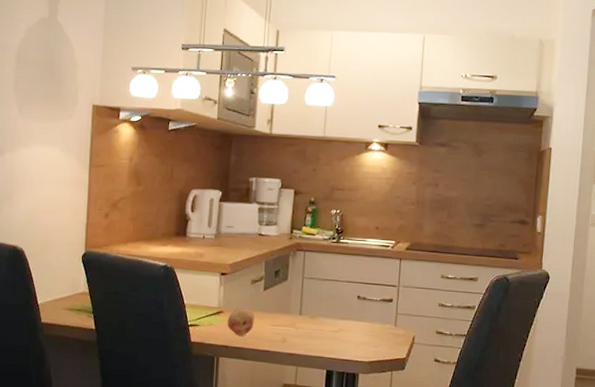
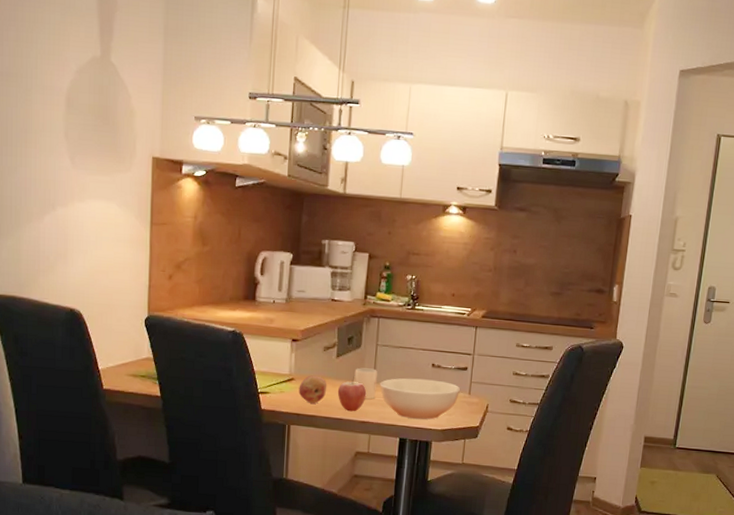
fruit: none [265,307,294,344] -> present [337,375,367,412]
mug: none [281,300,304,332] -> present [354,368,378,400]
bowl: none [306,310,387,352] -> present [380,378,461,420]

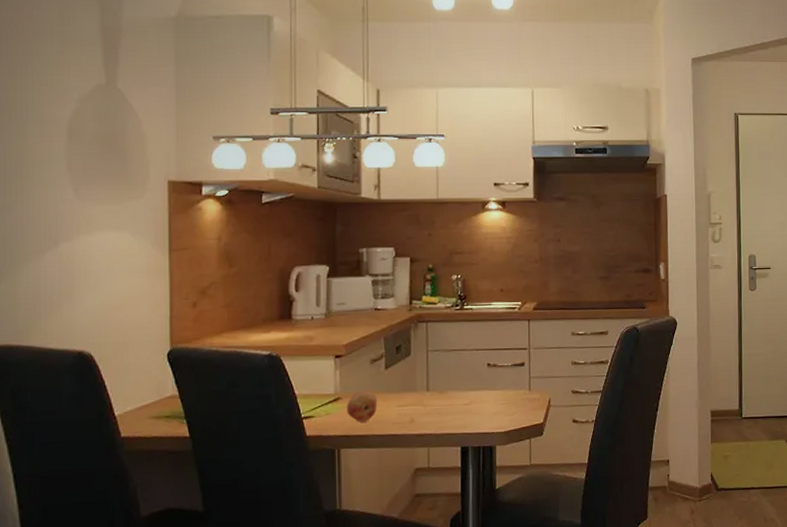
fruit: present [337,375,367,412] -> none [389,385,421,426]
mug: present [354,368,378,400] -> none [406,376,432,410]
bowl: present [380,378,461,420] -> none [434,380,520,424]

